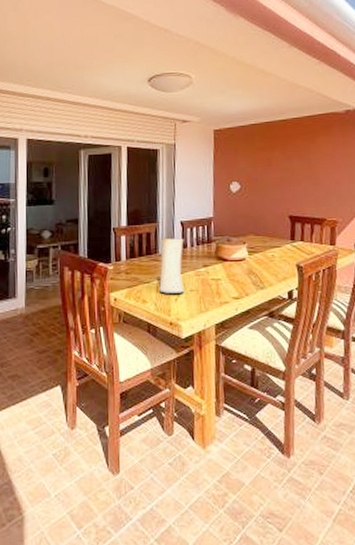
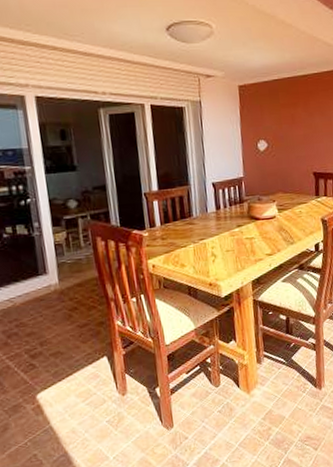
vase: present [159,238,184,294] -> none [194,200,221,256]

